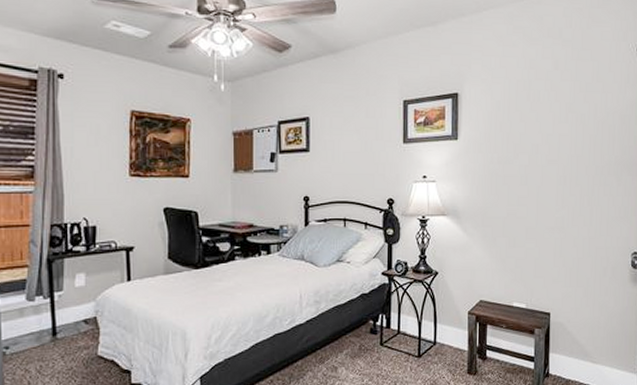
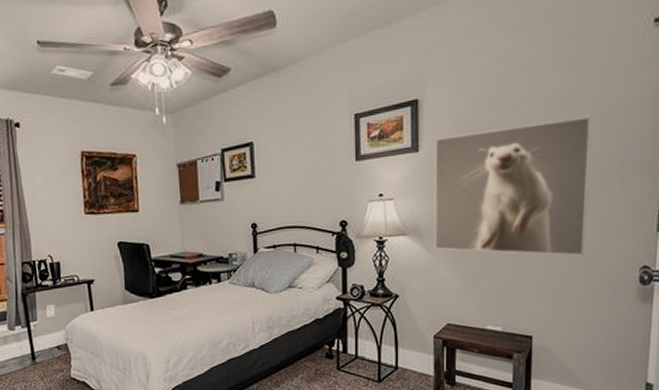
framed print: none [470,121,594,241] -> present [434,116,591,256]

